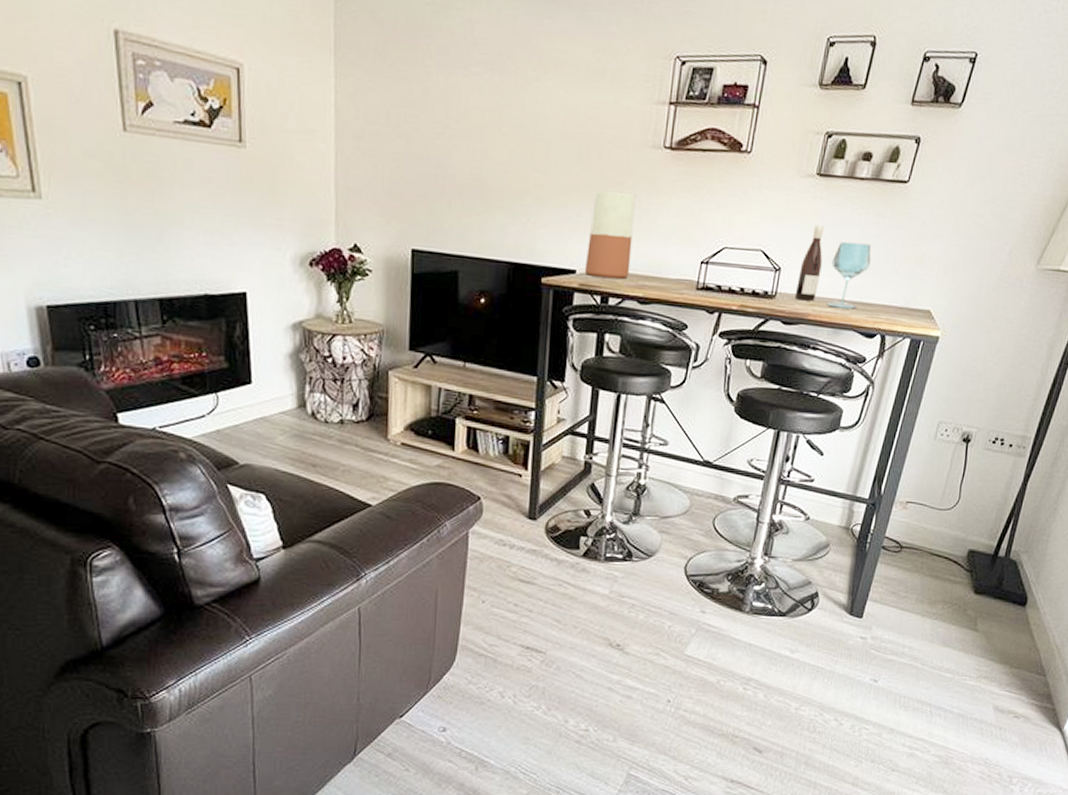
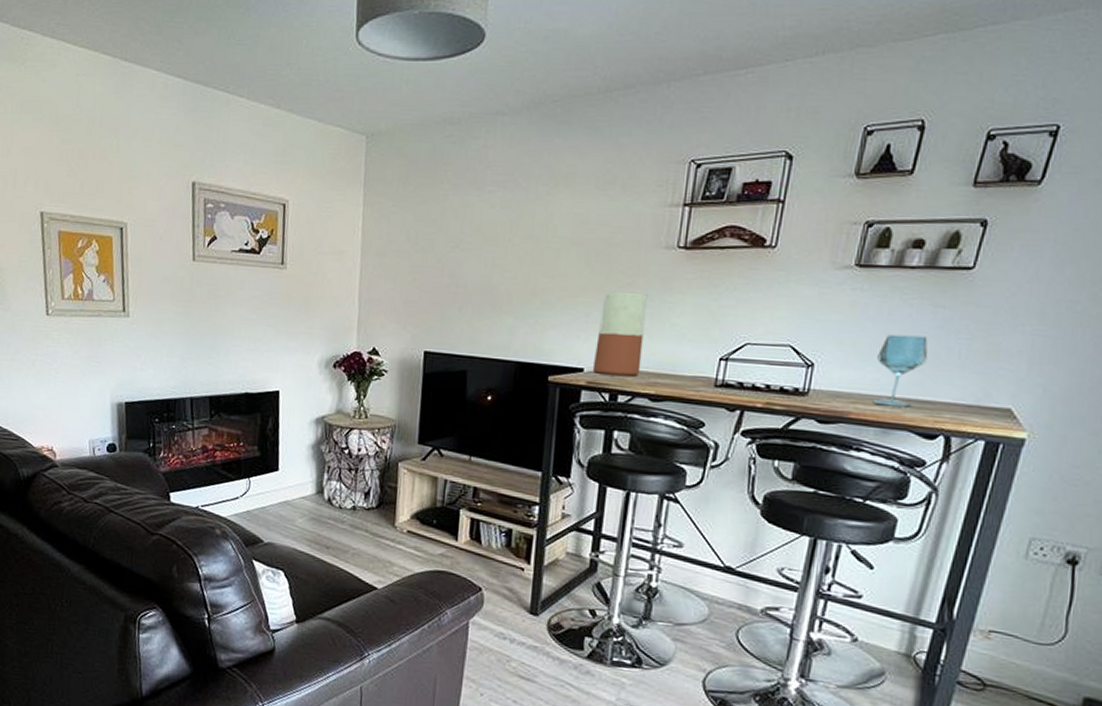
bottle: present [794,225,825,301] -> none [831,317,867,399]

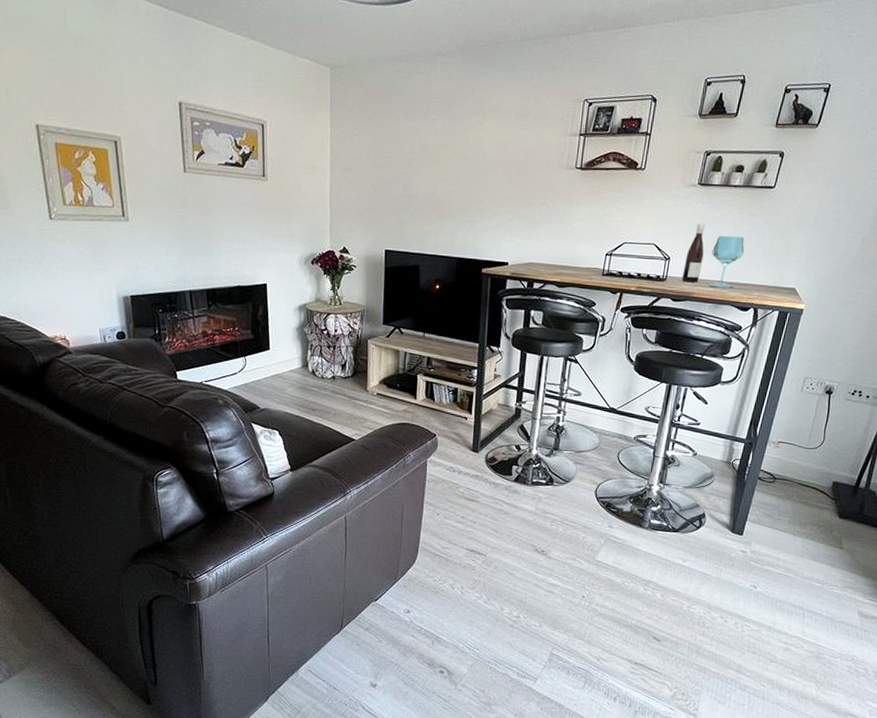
vase: present [592,291,648,377] -> none [514,202,554,269]
bottle: none [831,317,867,399] -> present [681,223,705,283]

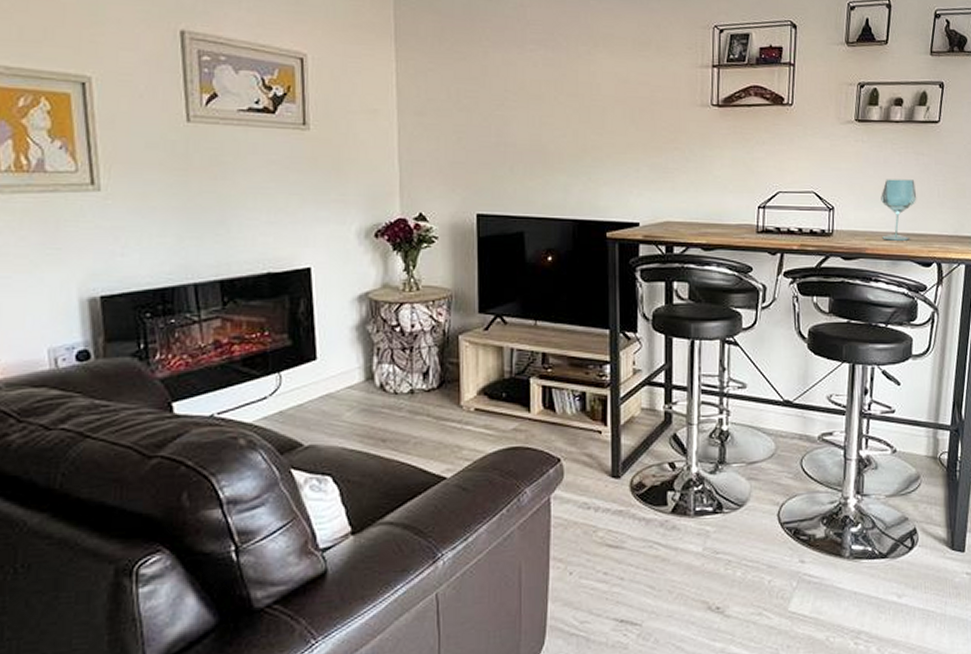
bottle: present [681,223,705,283] -> none [850,165,872,236]

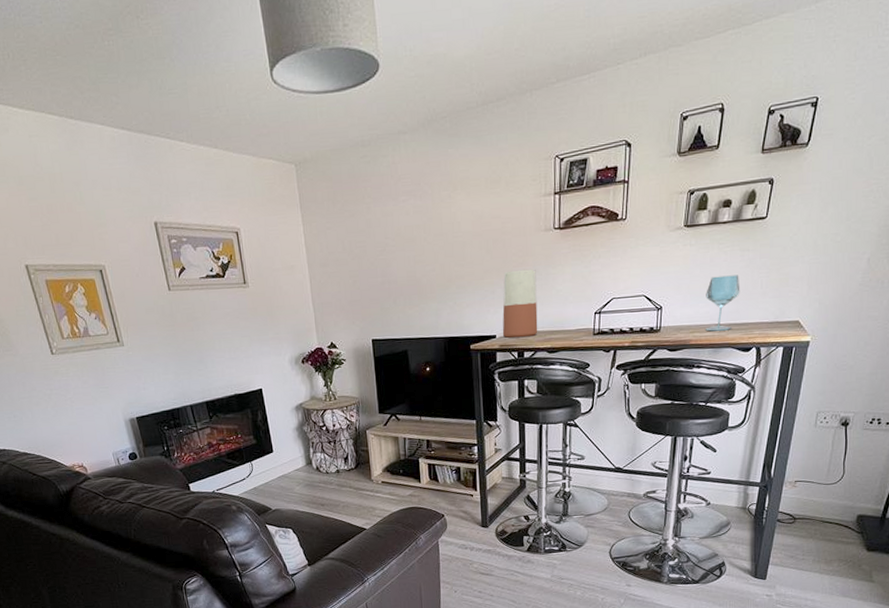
vase: none [647,147,691,229] -> present [502,269,538,338]

